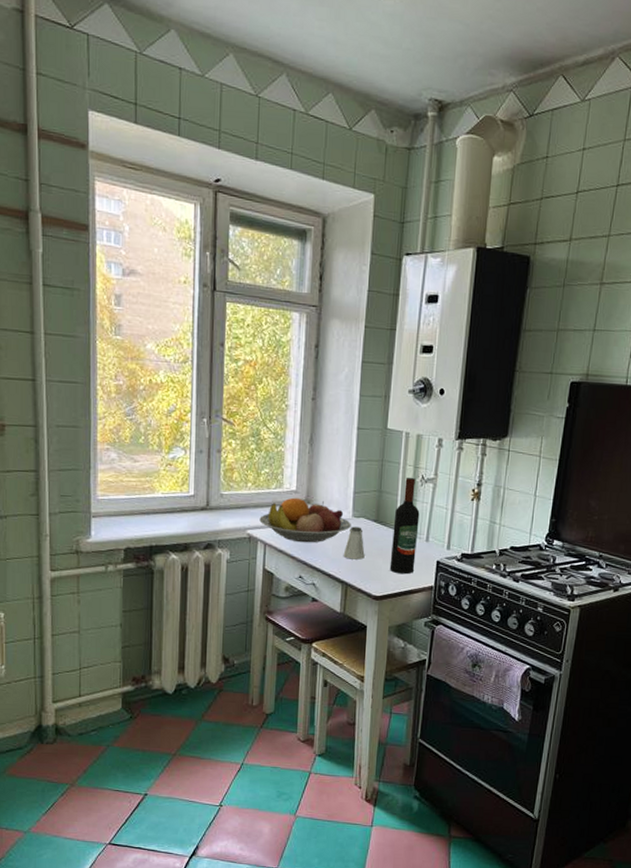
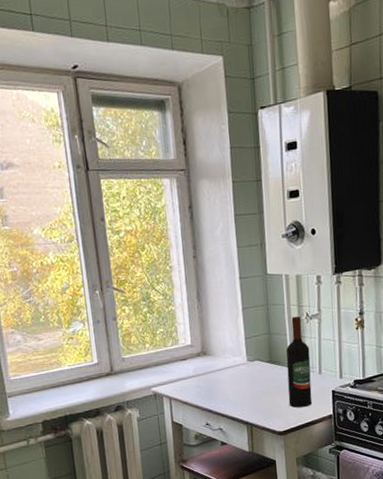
fruit bowl: present [259,497,351,543] -> none [161,350,247,392]
saltshaker: present [343,526,365,560] -> none [244,369,264,401]

